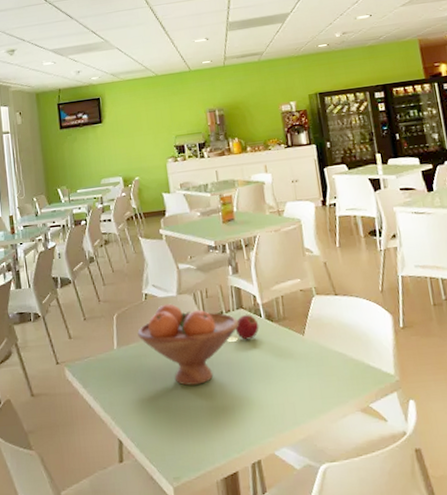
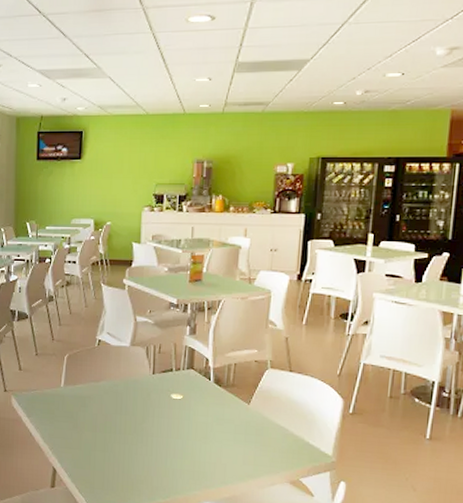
fruit bowl: present [137,303,240,386] -> none [86,352,187,433]
apple: present [235,315,259,340] -> none [181,376,206,400]

